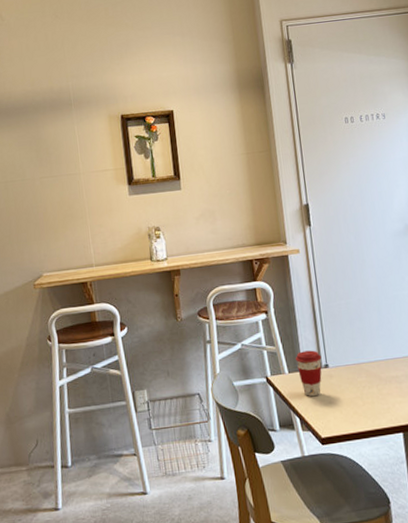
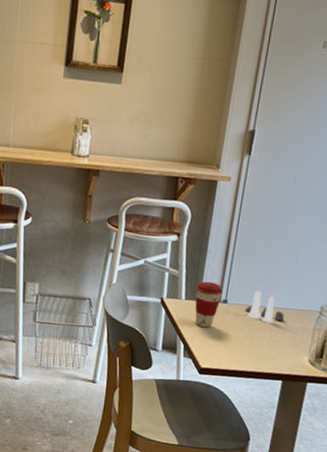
salt and pepper shaker set: none [347,348,387,378] -> present [245,290,285,323]

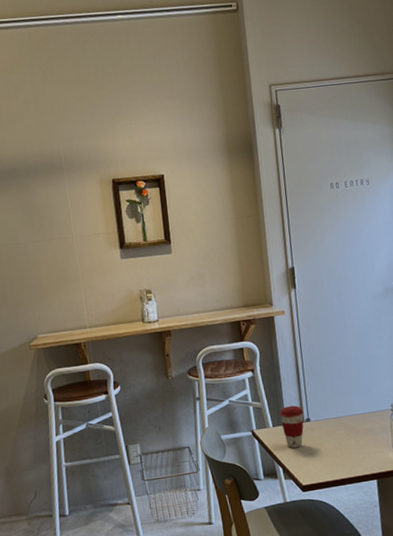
salt and pepper shaker set: present [245,290,285,323] -> none [327,403,364,430]

